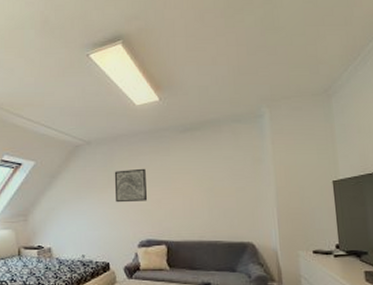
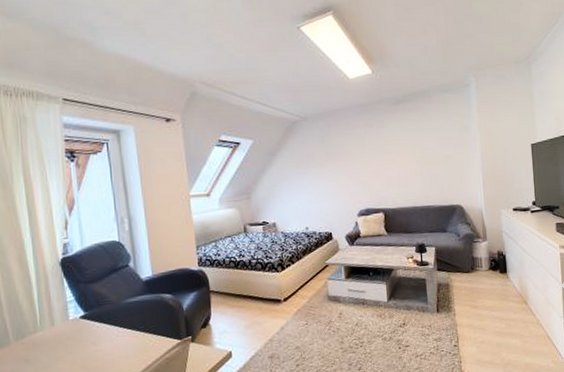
wall art: present [114,168,148,203] -> none [332,141,365,176]

